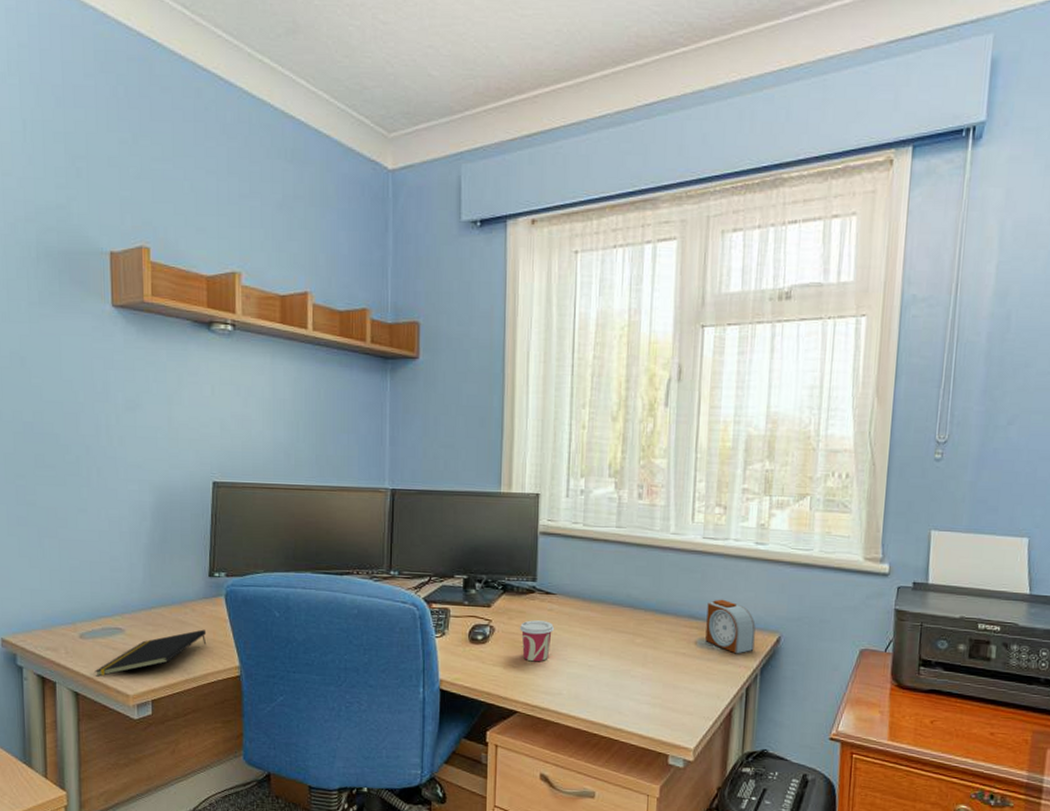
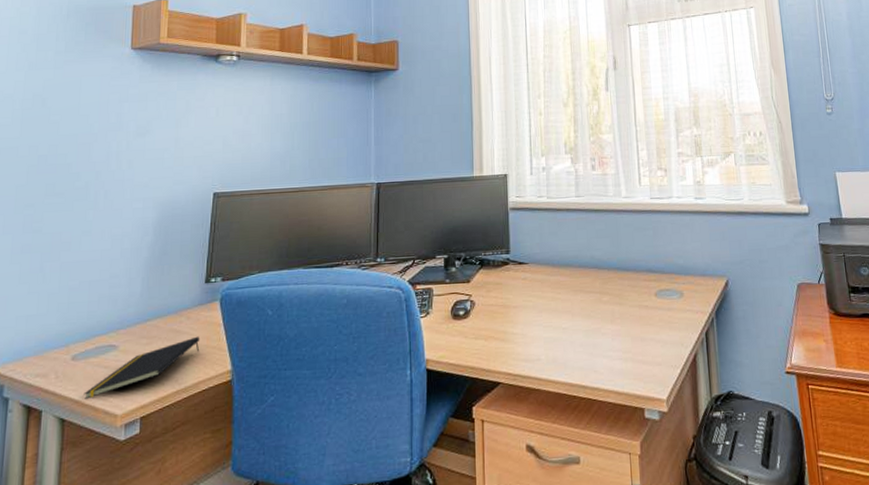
cup: present [519,620,555,662] -> none [497,290,530,331]
alarm clock: present [705,599,756,654] -> none [661,251,707,301]

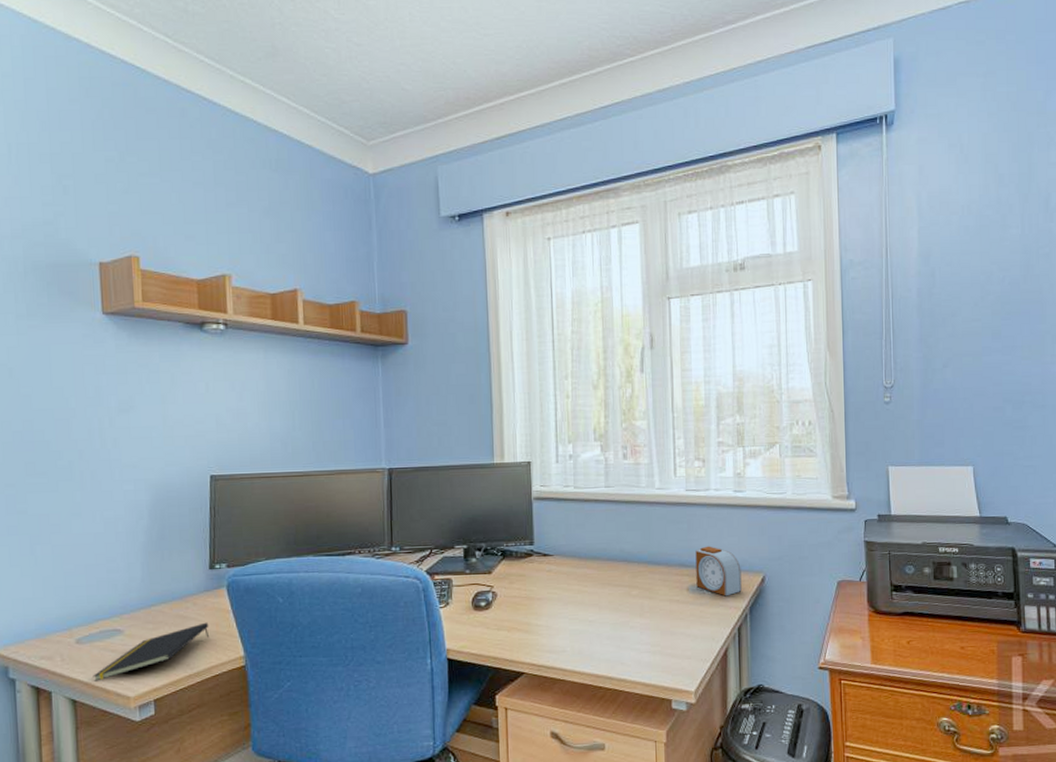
alarm clock: none [661,251,707,301] -> present [695,546,742,597]

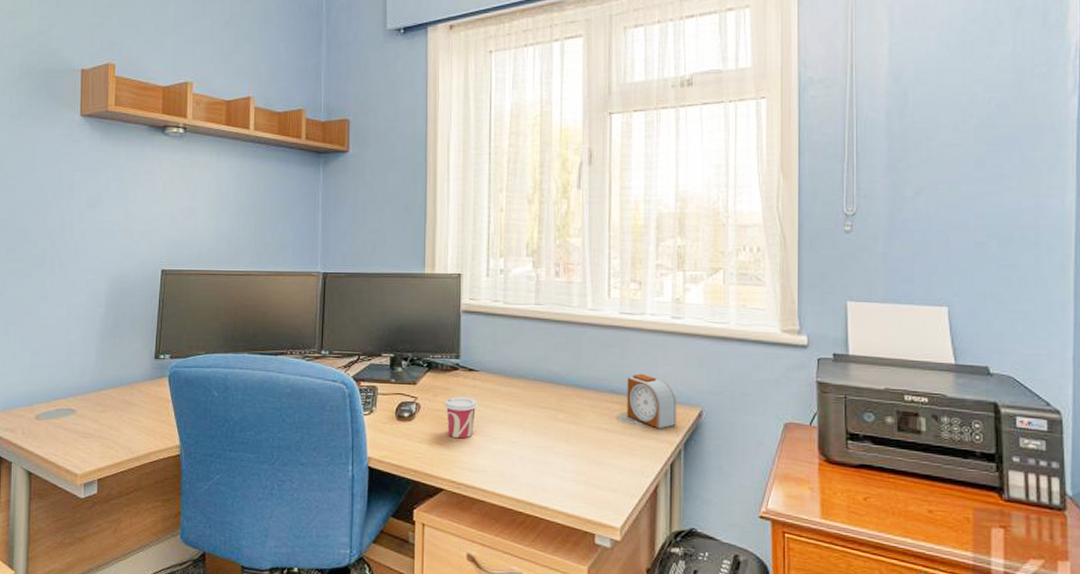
notepad: present [92,622,210,681] -> none [47,409,151,456]
cup: none [520,582,555,623] -> present [444,397,478,439]

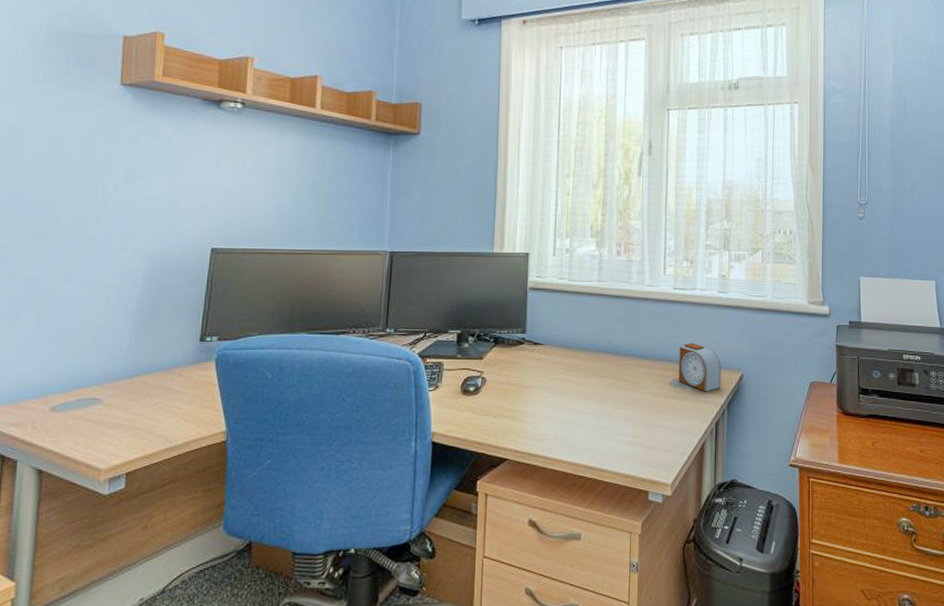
cup: present [444,397,478,439] -> none [509,370,543,410]

